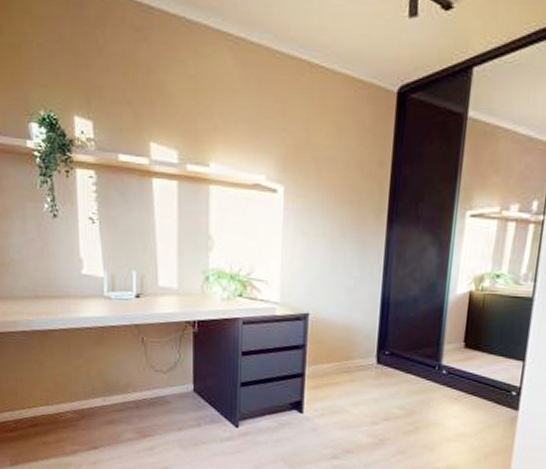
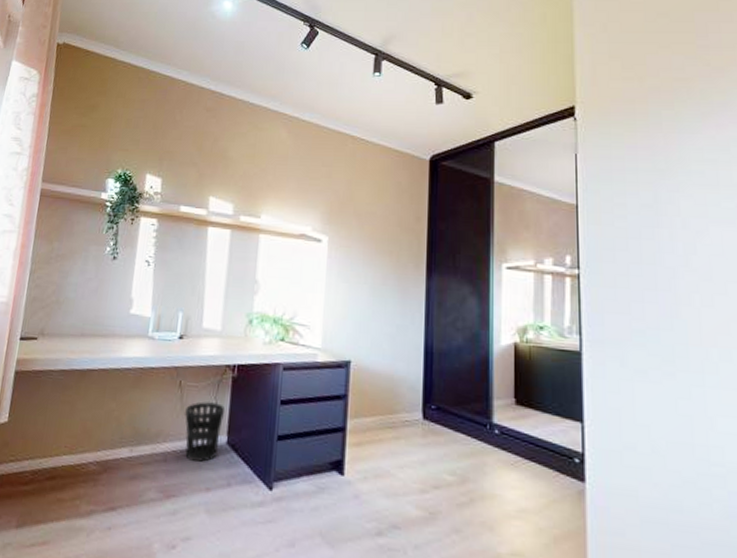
wastebasket: none [151,355,188,407] -> present [185,401,224,462]

